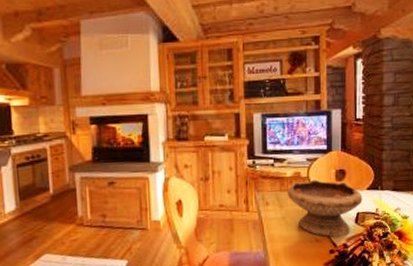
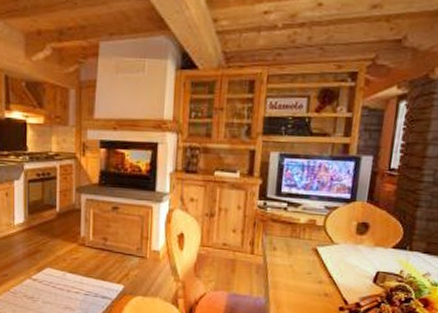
bowl: present [287,179,363,237] -> none [298,229,386,295]

